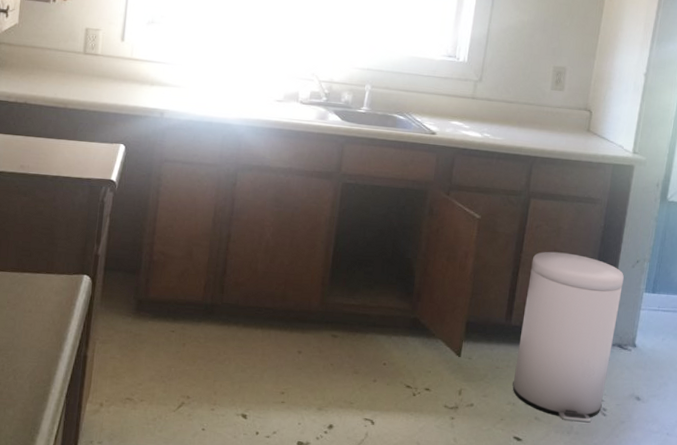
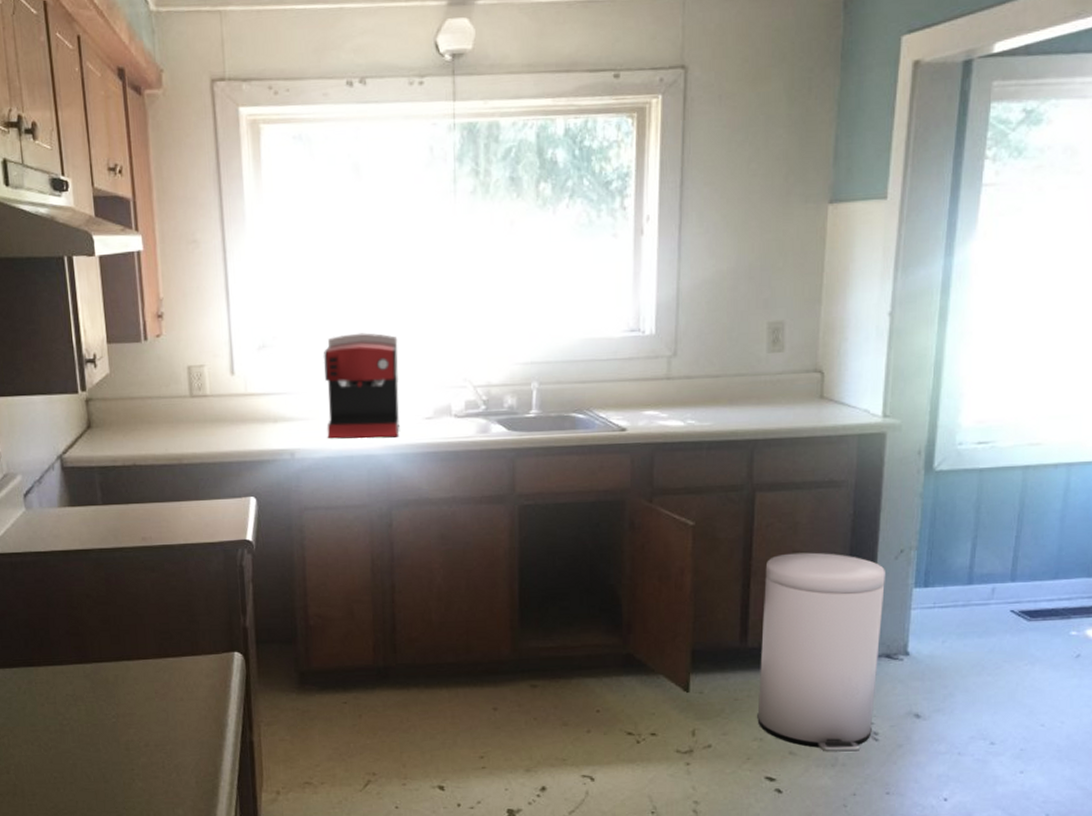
coffee maker: none [193,23,264,113] -> present [322,333,400,439]

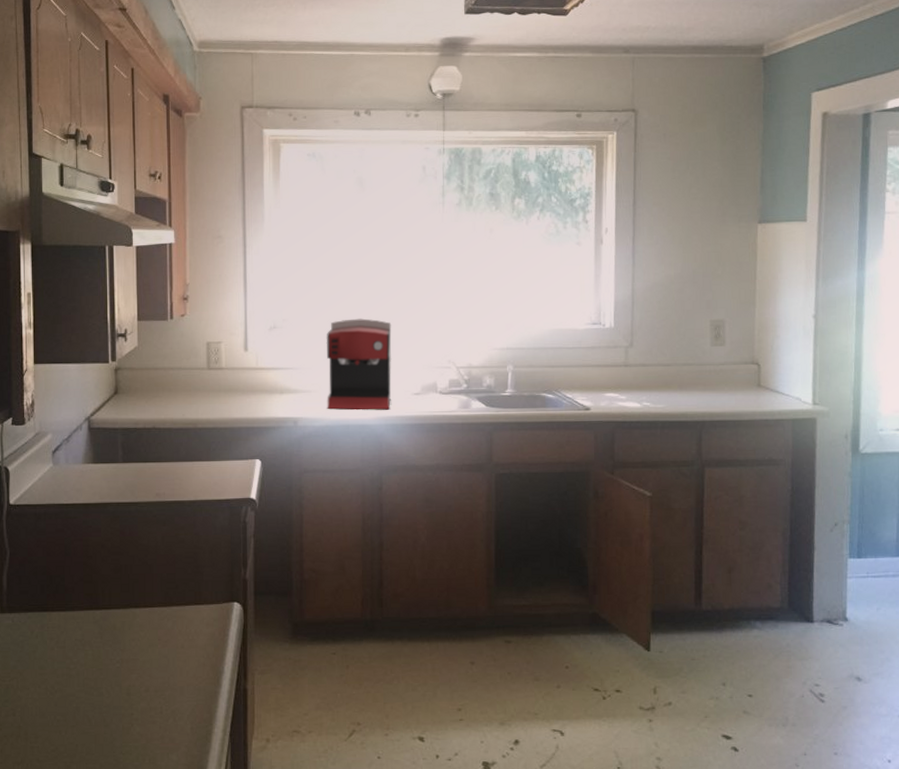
pedal bin: present [757,552,887,752] -> none [713,523,824,712]

